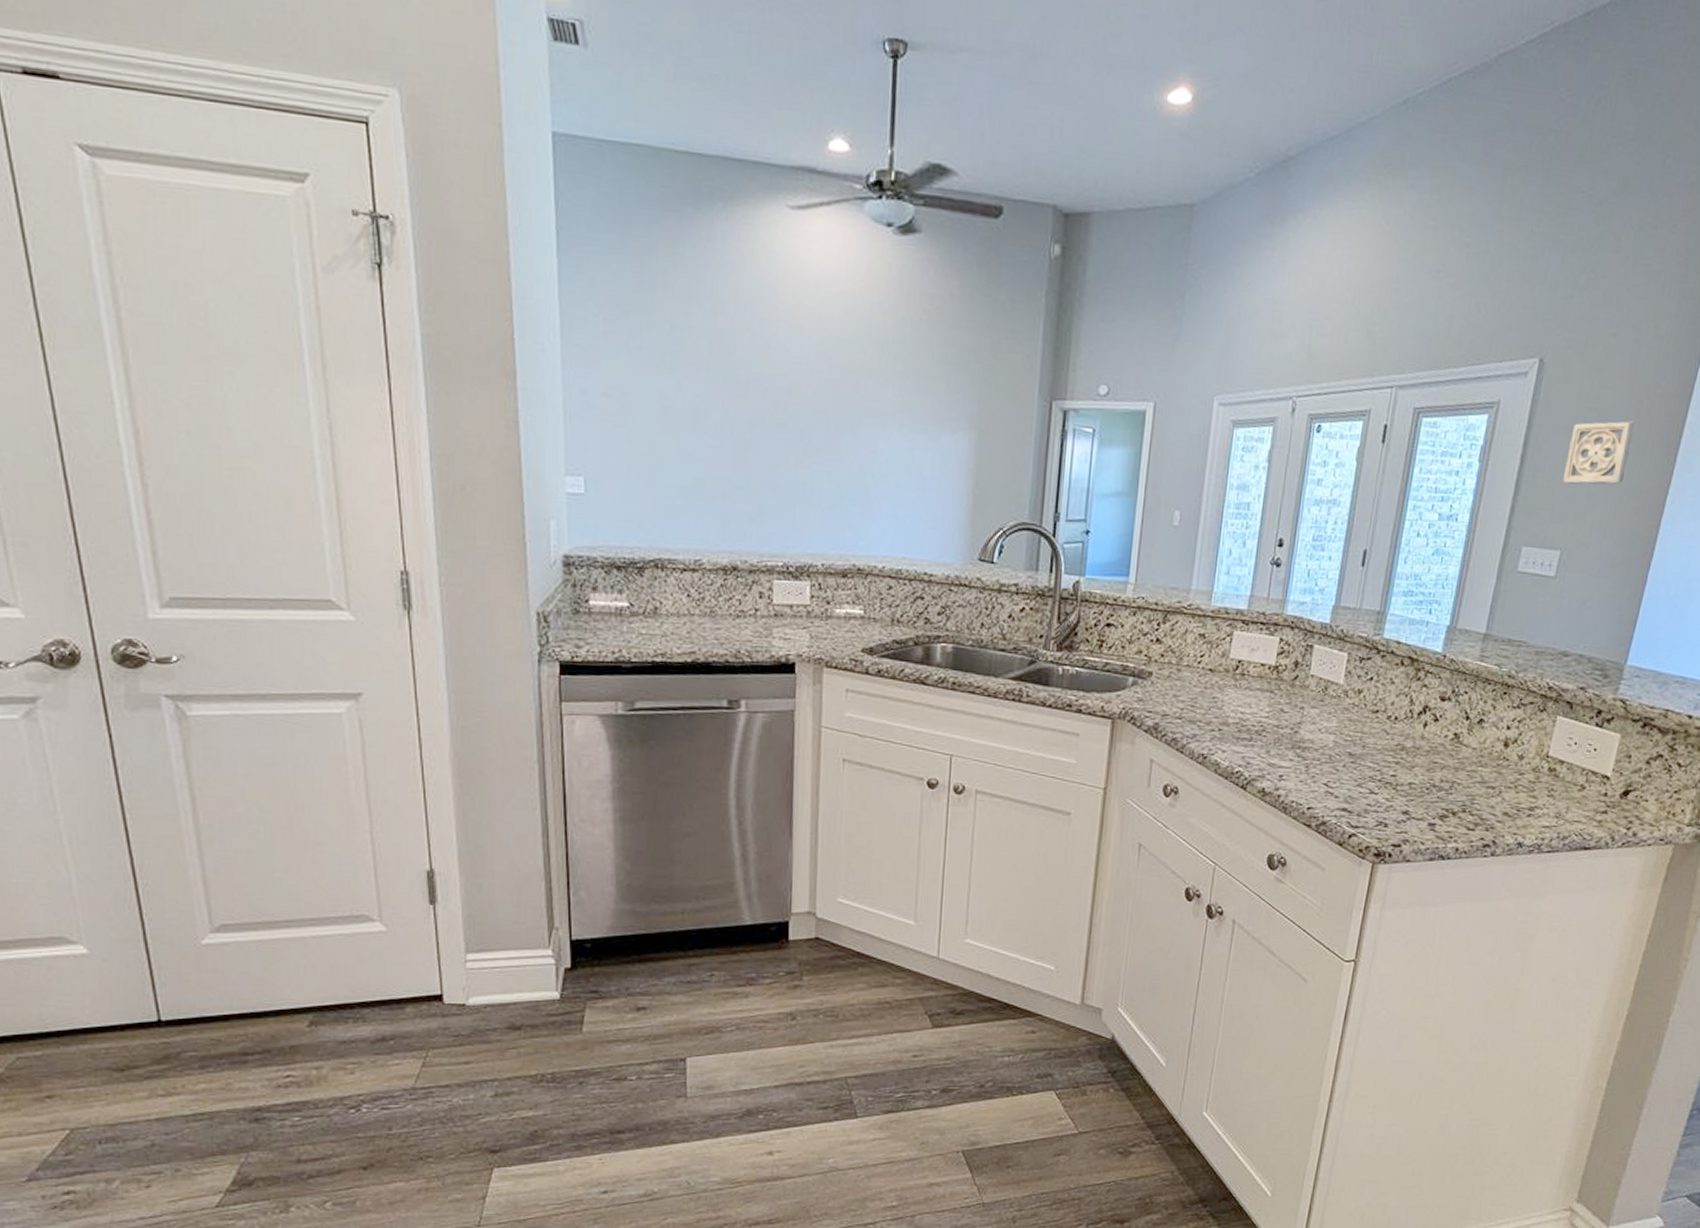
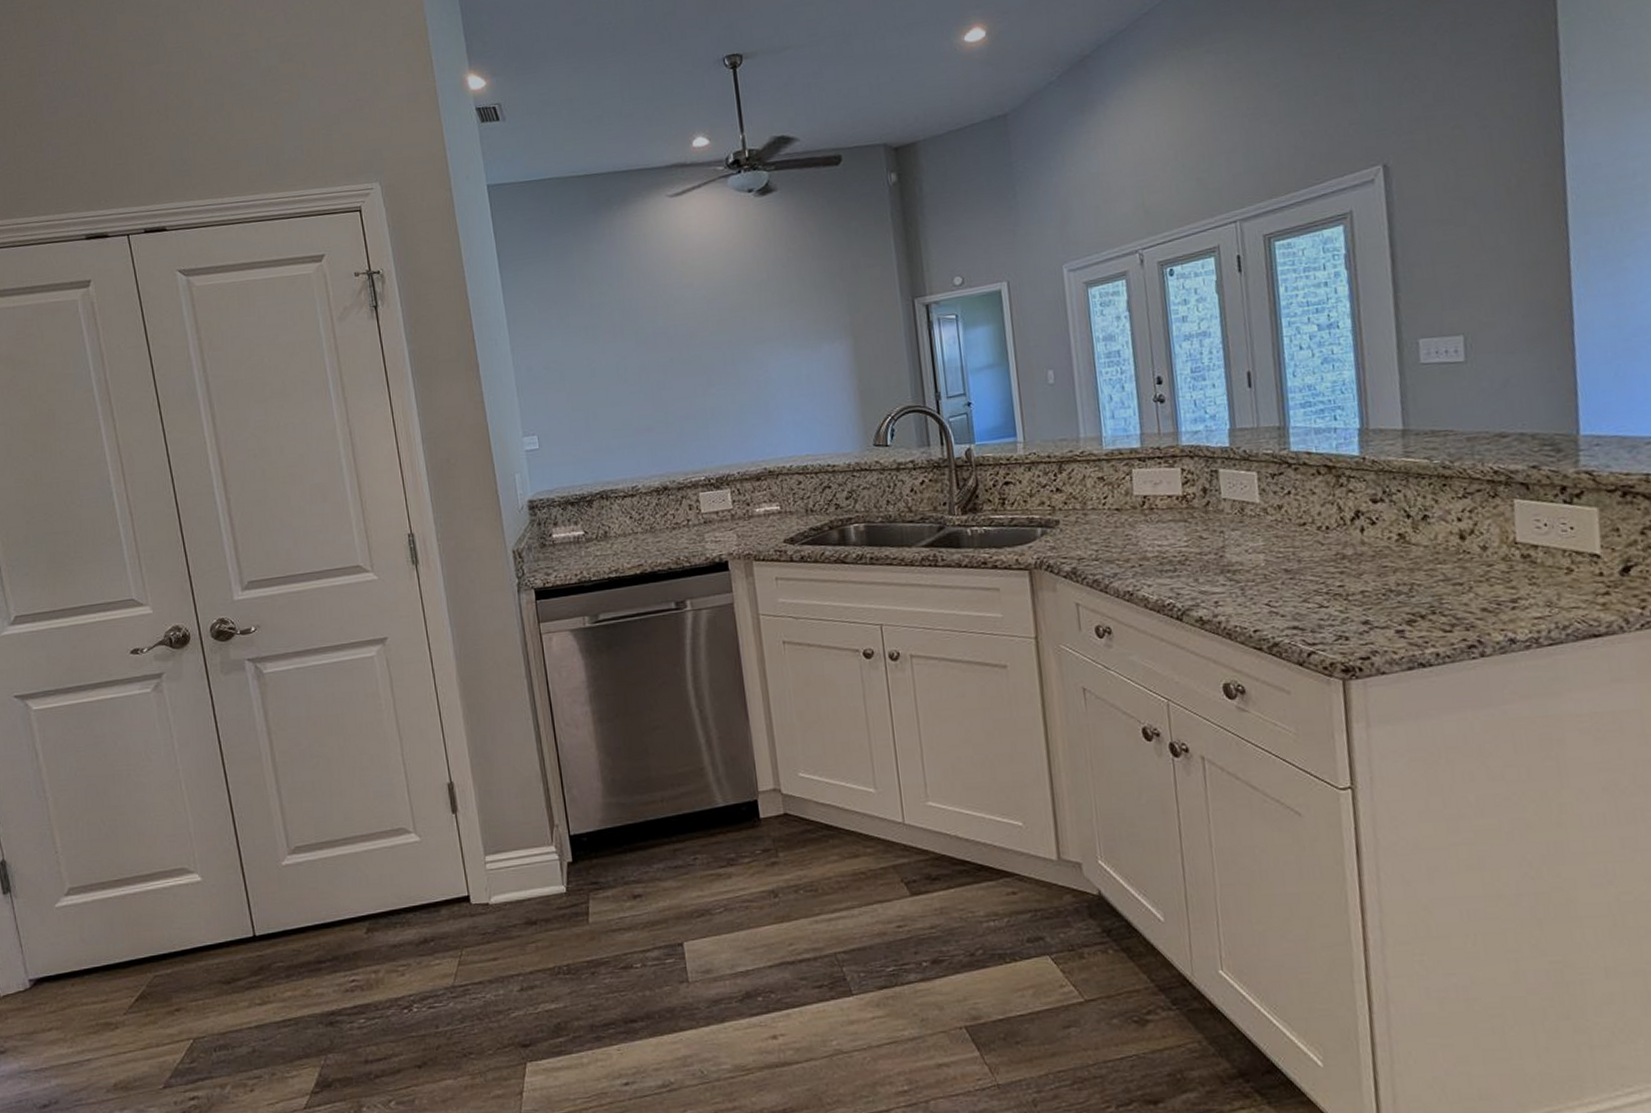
wall ornament: present [1562,421,1634,485] -> none [1439,199,1513,271]

